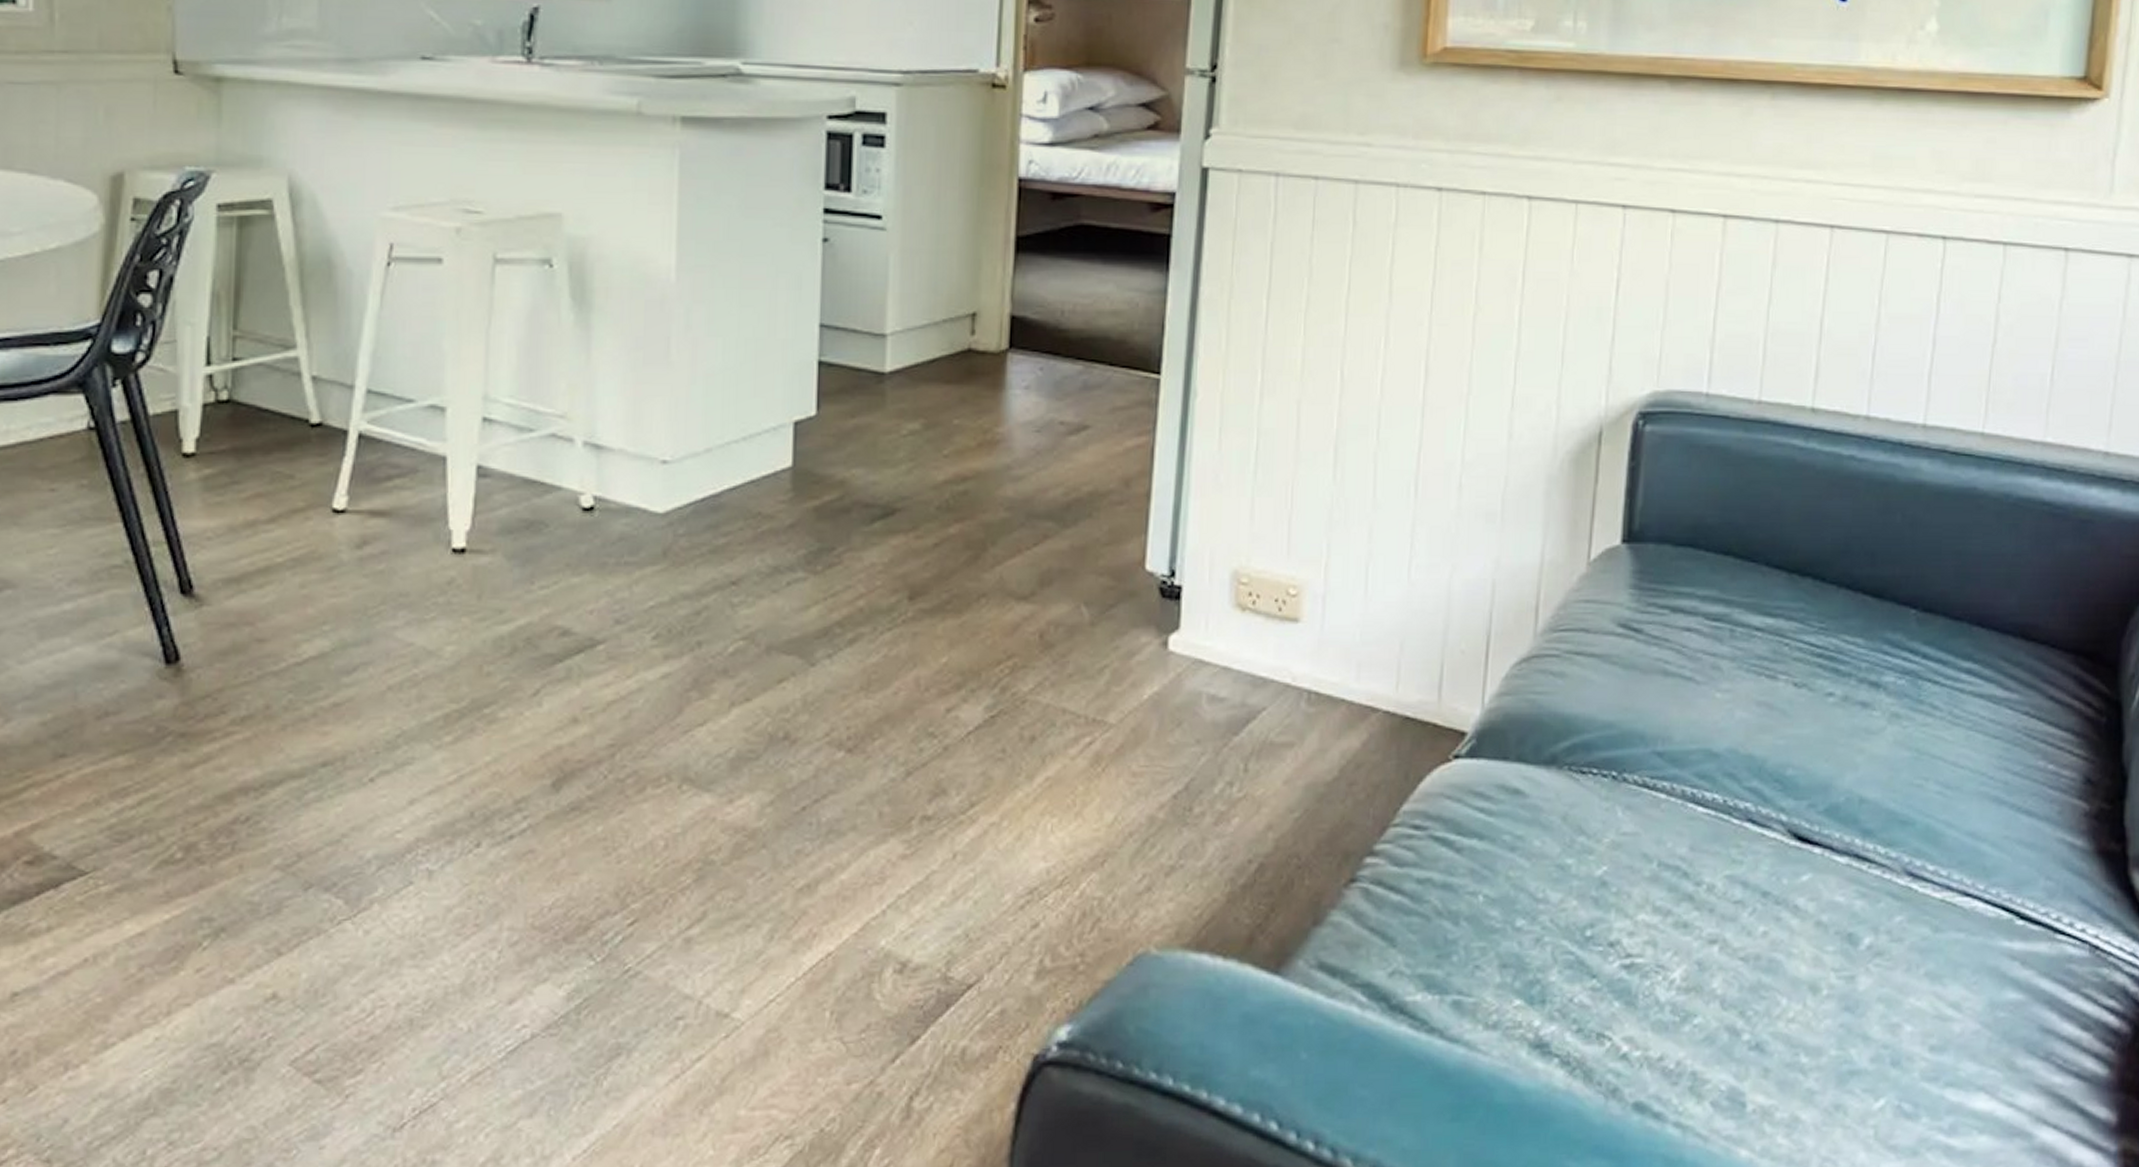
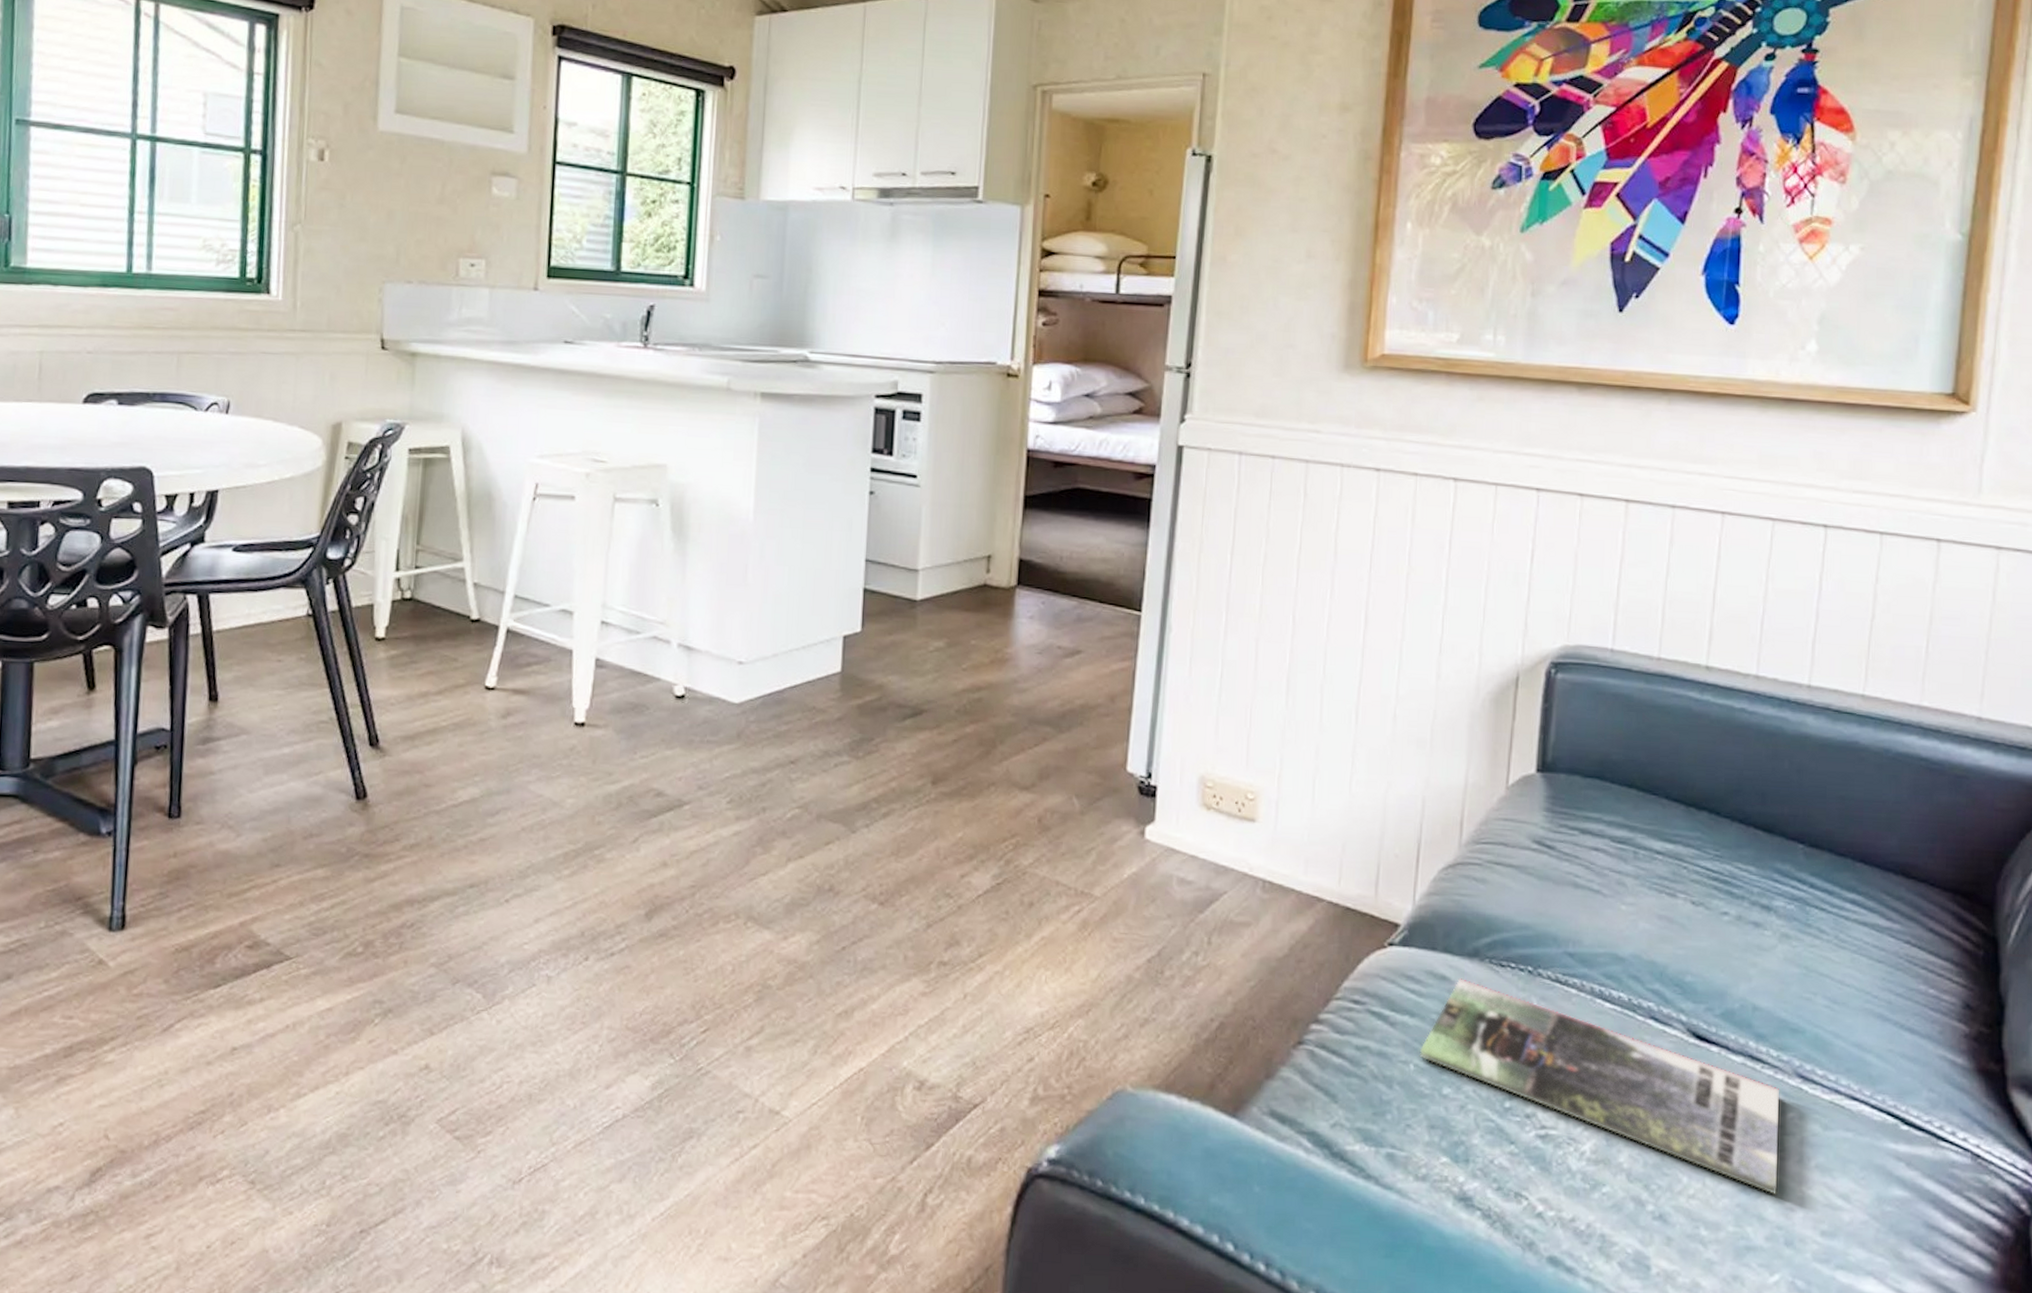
magazine: none [1489,791,1887,1010] -> present [1419,978,1779,1195]

